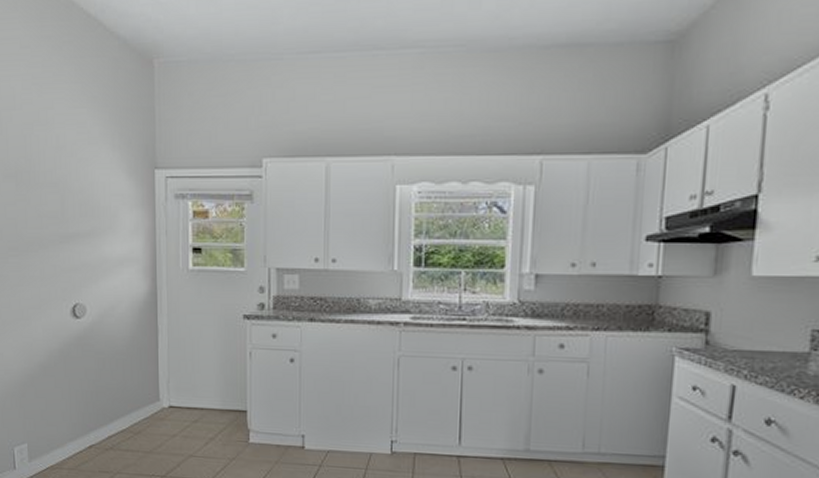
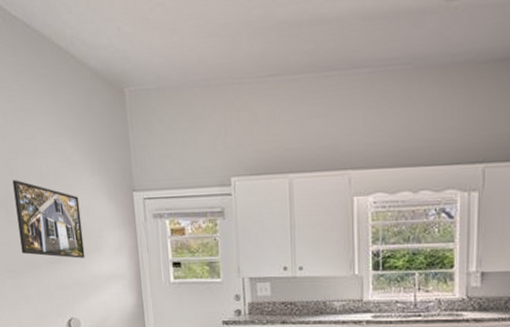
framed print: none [26,151,97,239] -> present [12,180,85,259]

